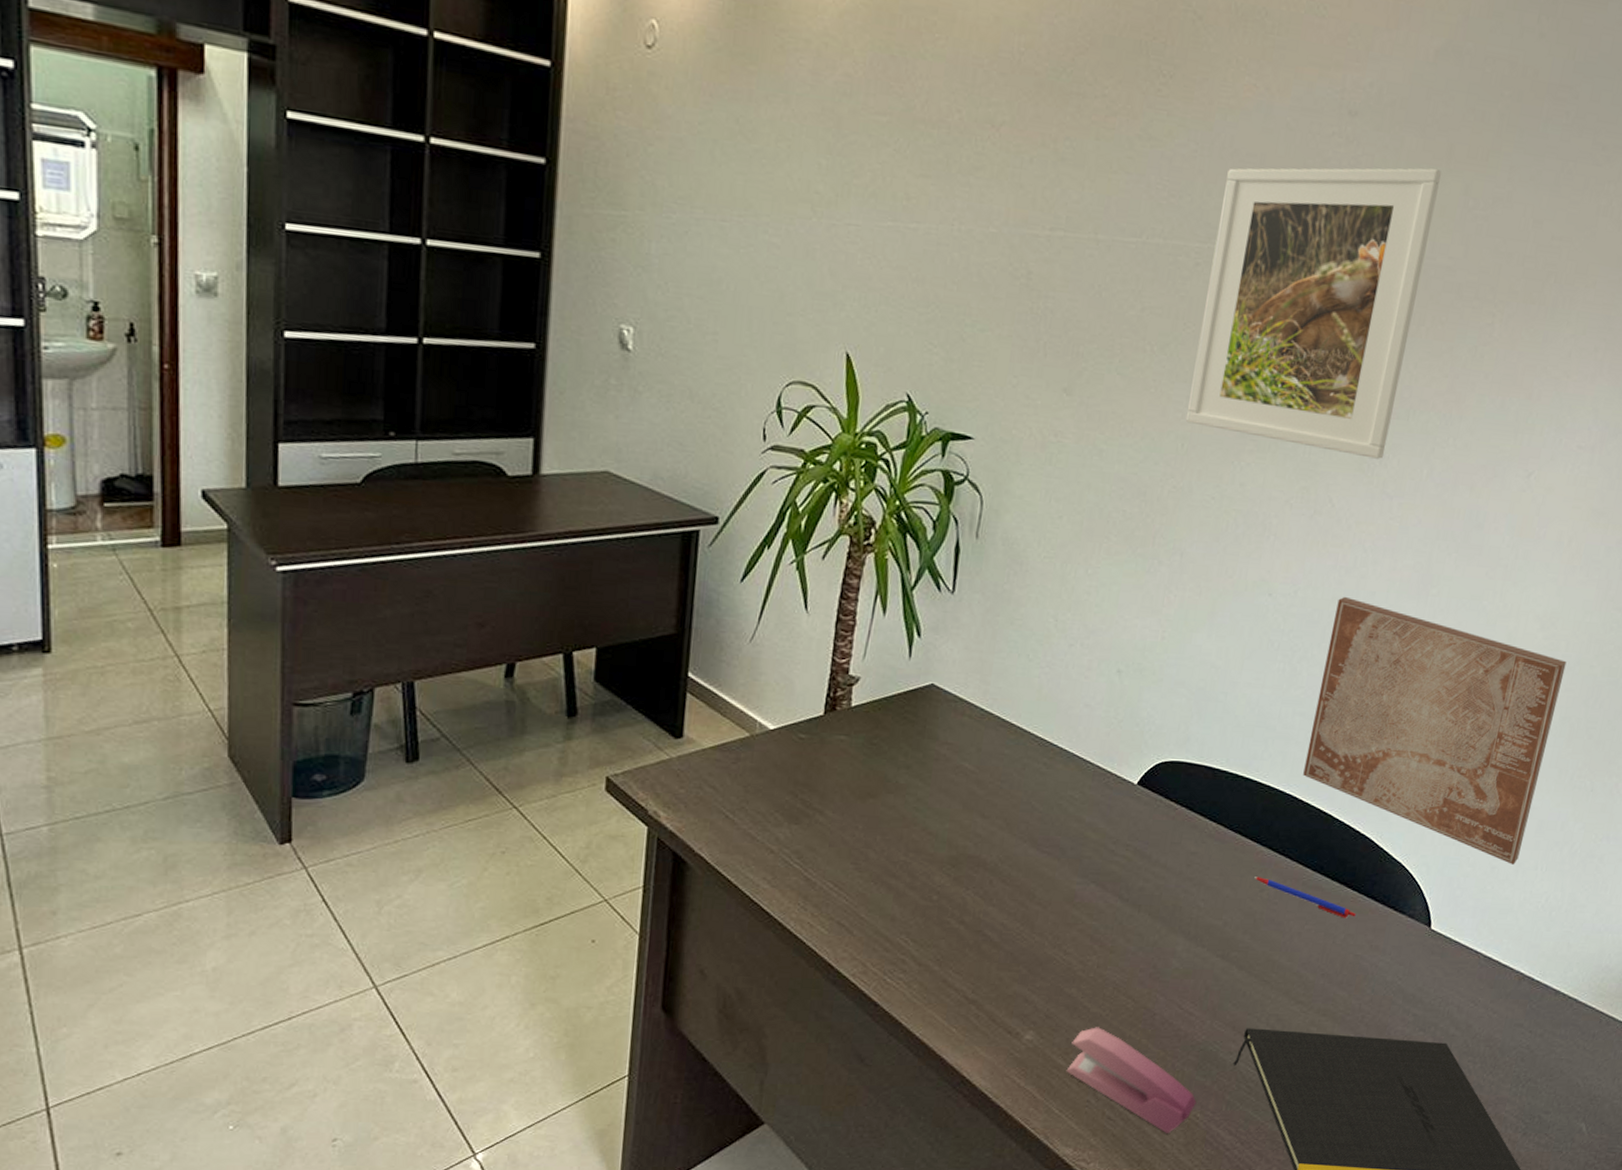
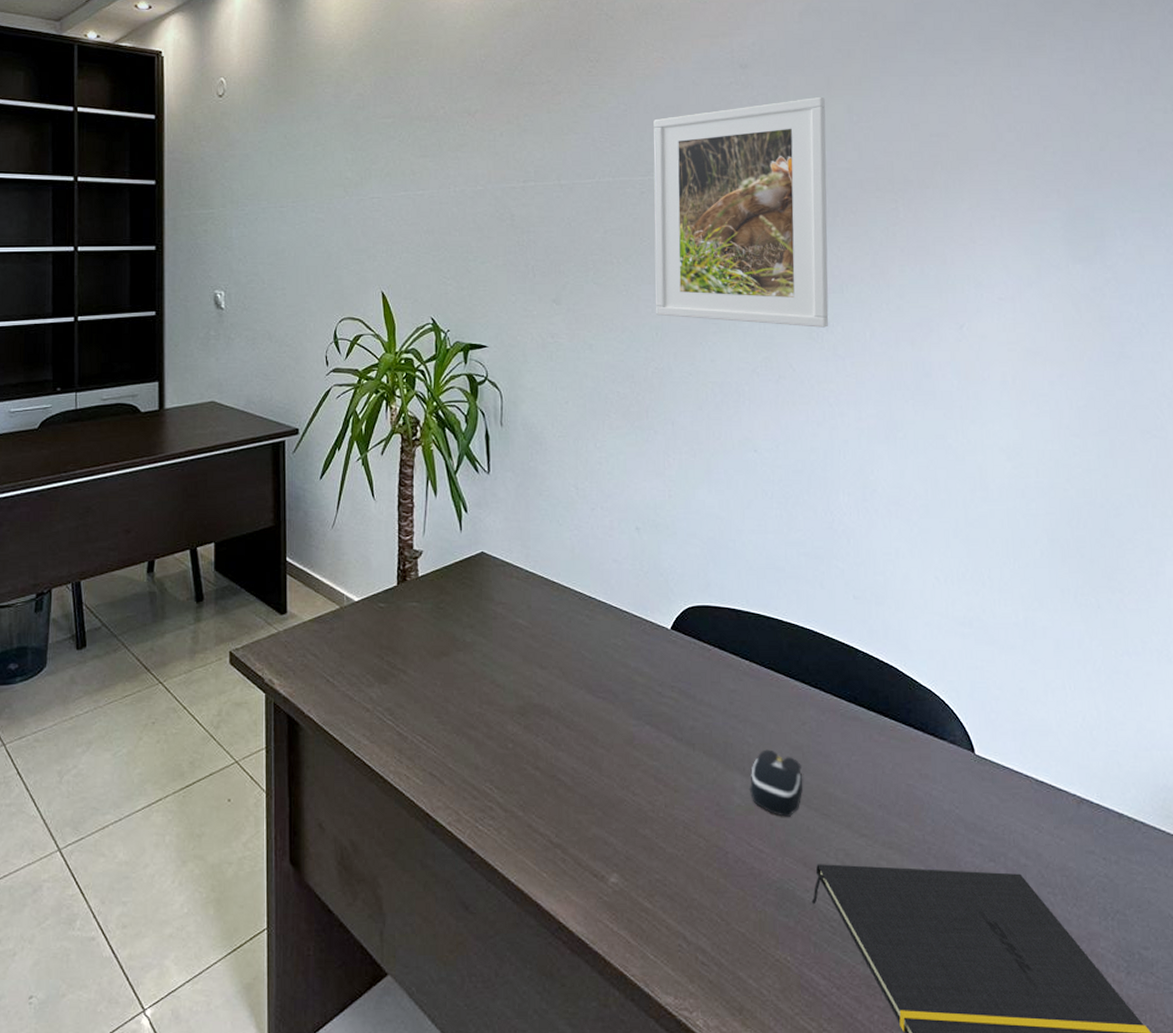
stapler: present [1066,1027,1197,1133] -> none [654,867,784,979]
computer mouse: none [1190,914,1251,982] -> present [749,749,803,817]
pen: present [1253,877,1356,918] -> none [793,710,898,747]
wall art: present [1303,596,1567,865] -> none [816,446,1044,685]

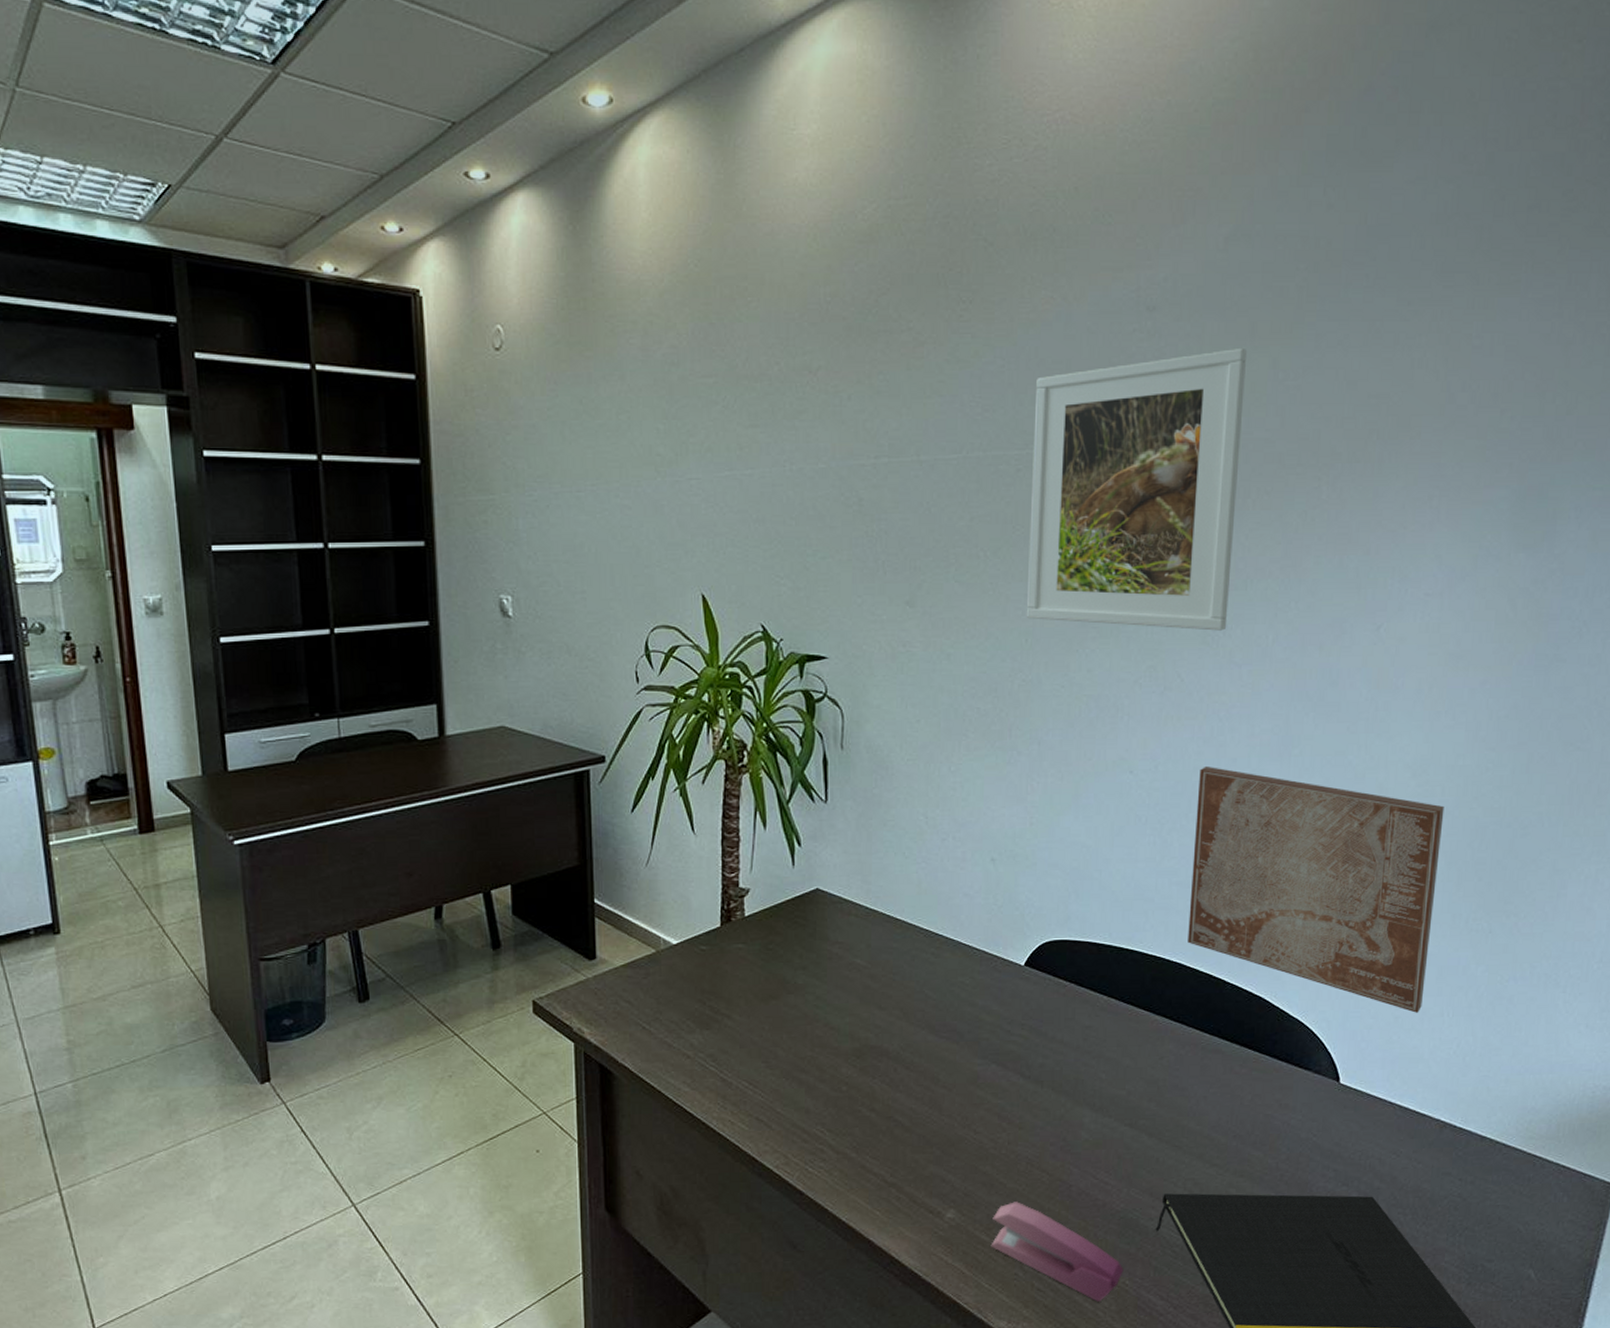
stapler: none [654,867,784,979] -> present [990,1201,1124,1302]
computer mouse: present [749,749,803,817] -> none [1098,1084,1156,1150]
wall art: none [816,446,1044,685] -> present [1188,765,1444,1013]

